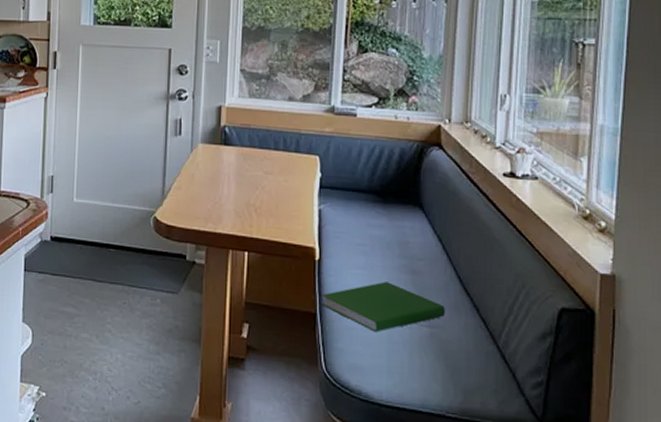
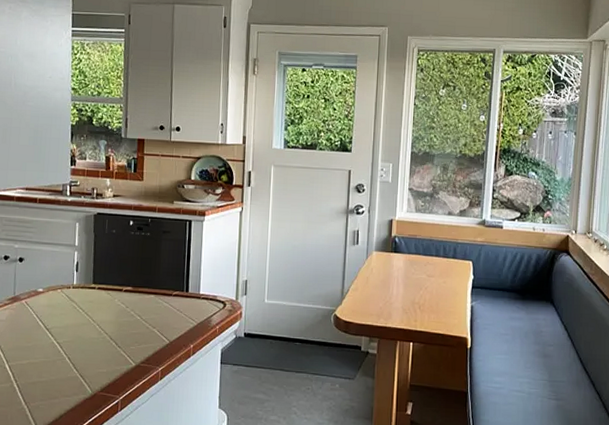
hardcover book: present [321,282,445,332] -> none [472,364,569,406]

